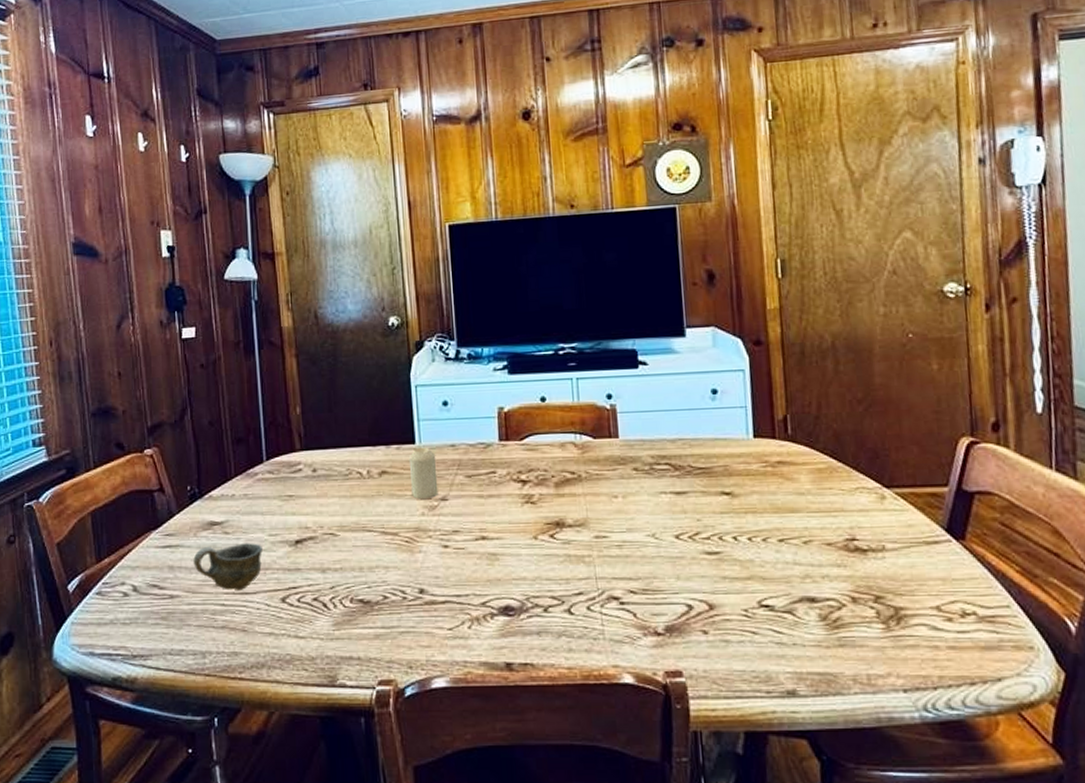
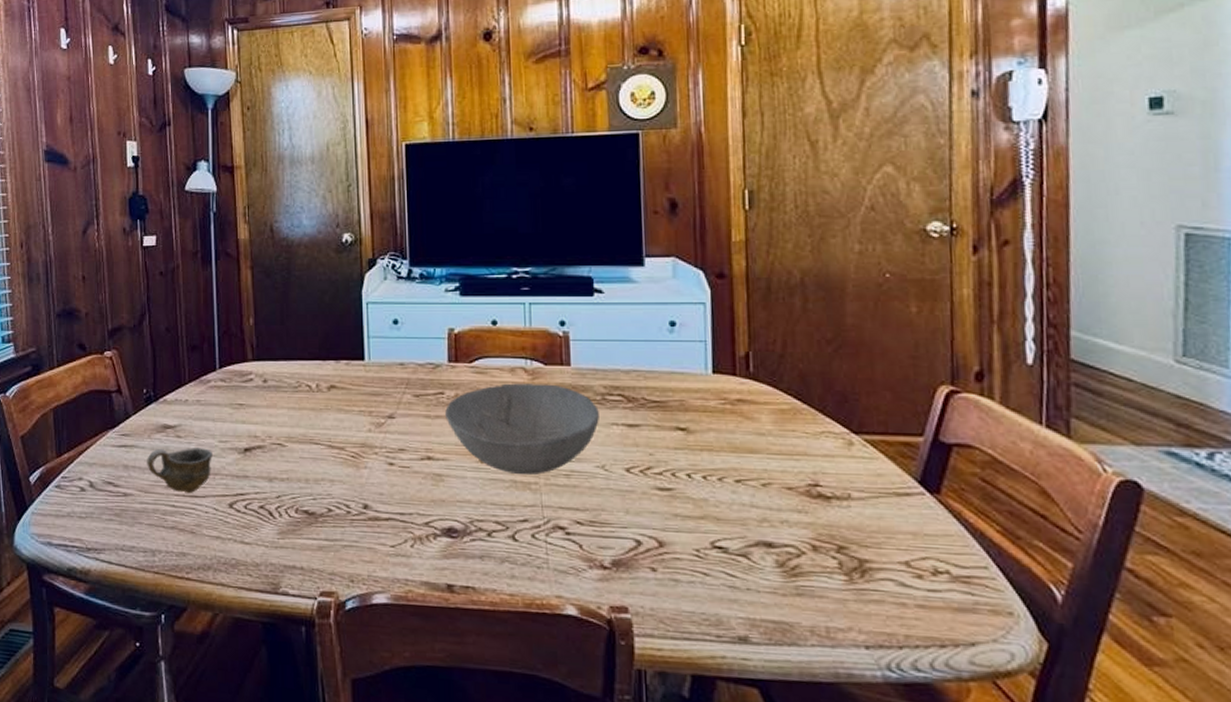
candle: present [408,447,438,500] -> none [357,364,386,417]
bowl: none [498,457,648,549] -> present [445,383,599,475]

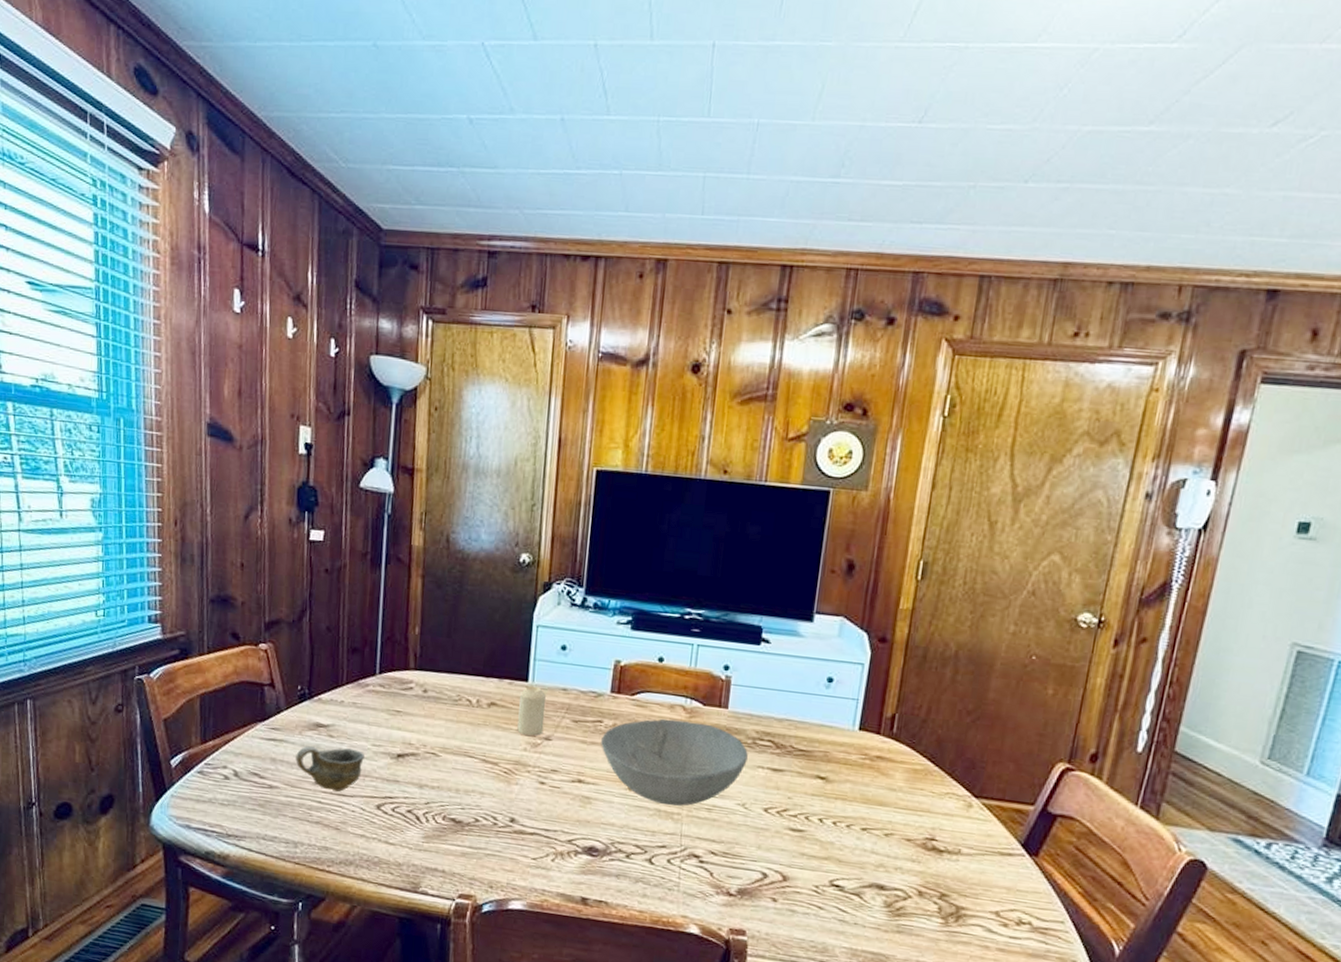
candle: none [357,364,386,417] -> present [517,685,546,737]

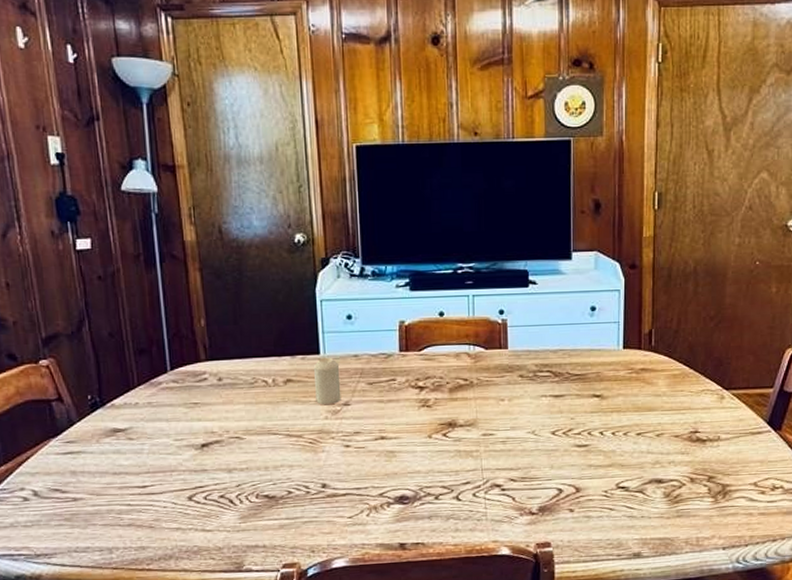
cup: present [295,746,364,792] -> none [96,447,168,492]
bowl: present [601,718,748,806] -> none [397,365,531,446]

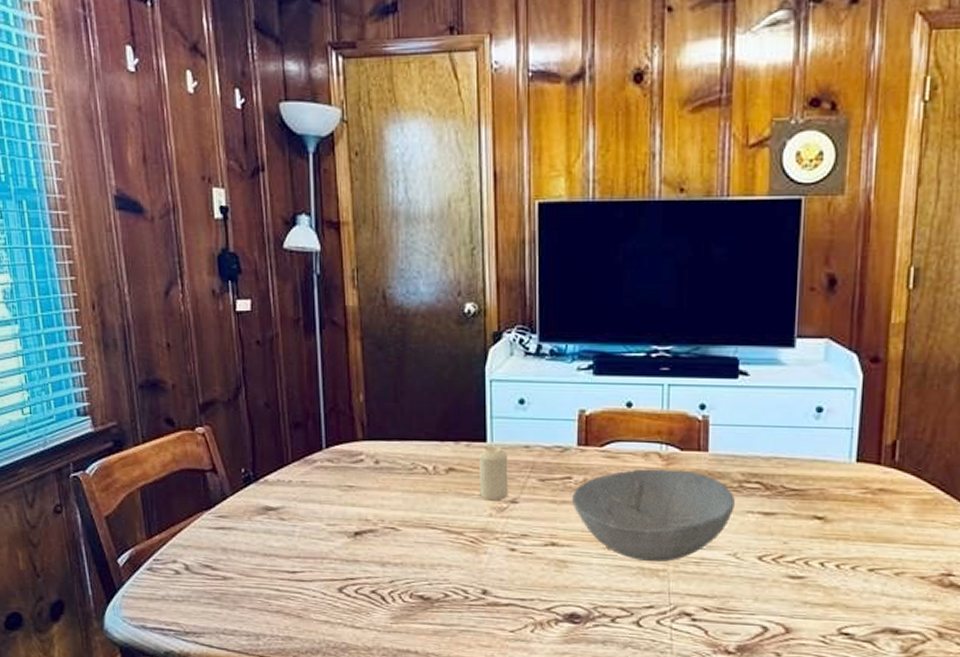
bowl: none [397,365,531,446] -> present [572,468,735,563]

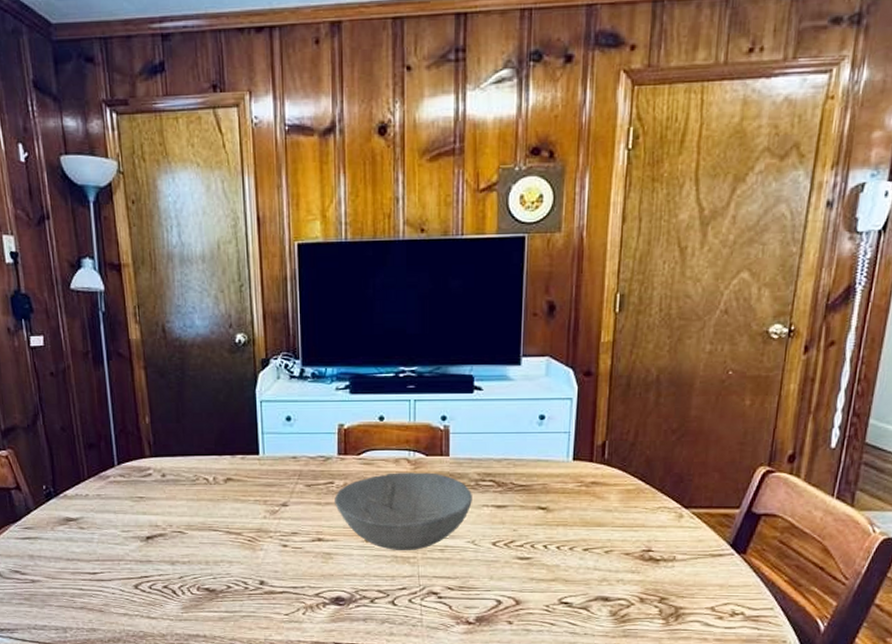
candle: present [478,446,508,501] -> none [252,458,280,505]

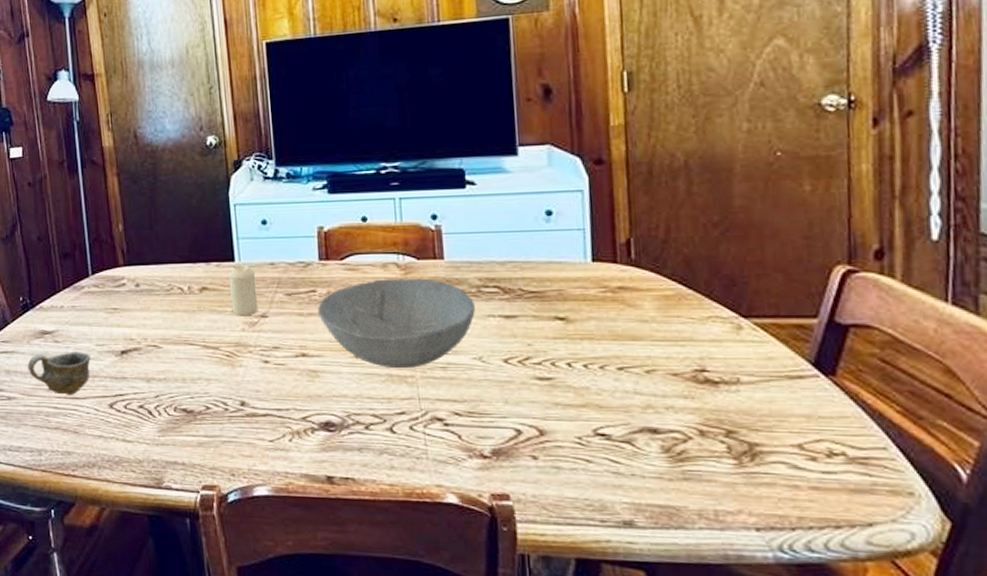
cup: none [51,537,116,577] -> present [27,352,91,395]
candle: none [252,458,280,505] -> present [228,265,258,316]

